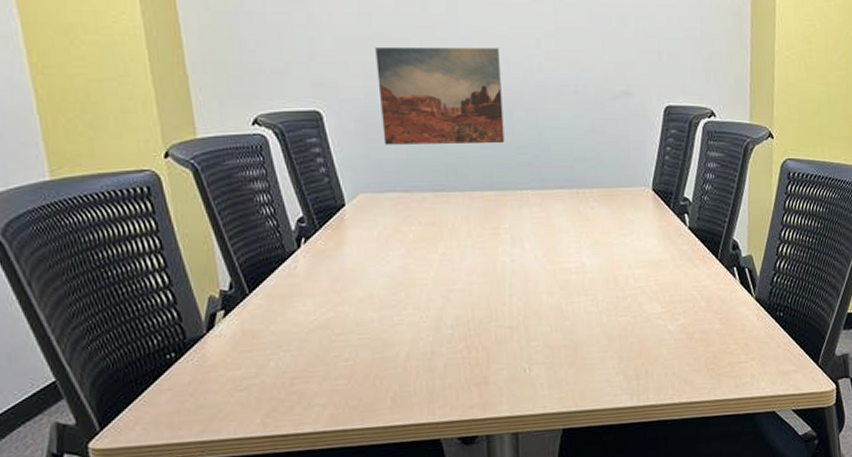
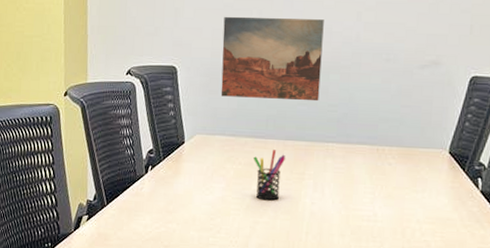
pen holder: none [436,204,475,264] -> present [254,150,286,201]

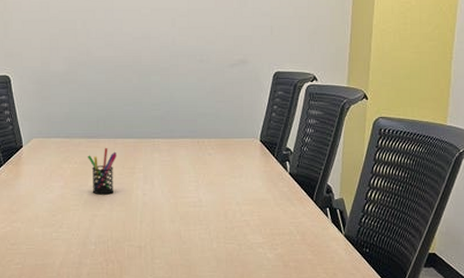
wall art: present [220,16,324,102] -> none [51,26,143,102]

